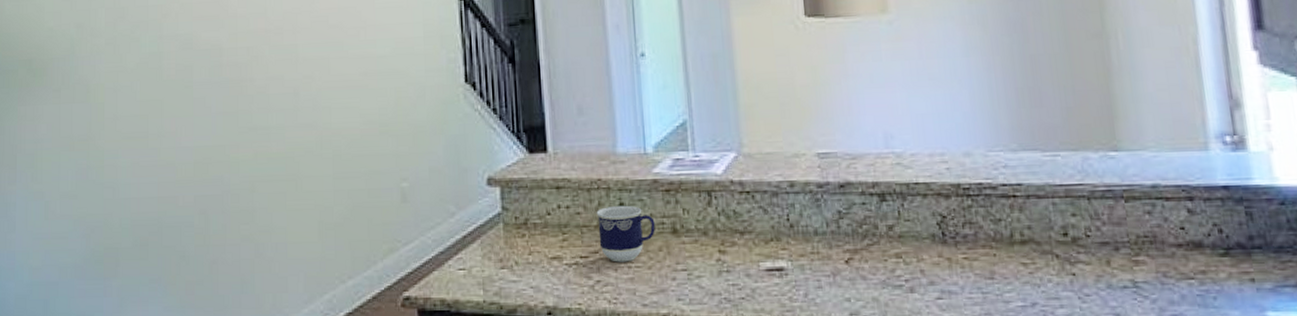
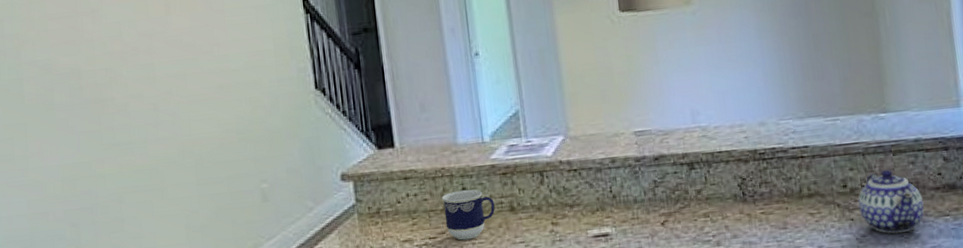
teapot: none [1081,218,1163,296] -> present [858,169,925,234]

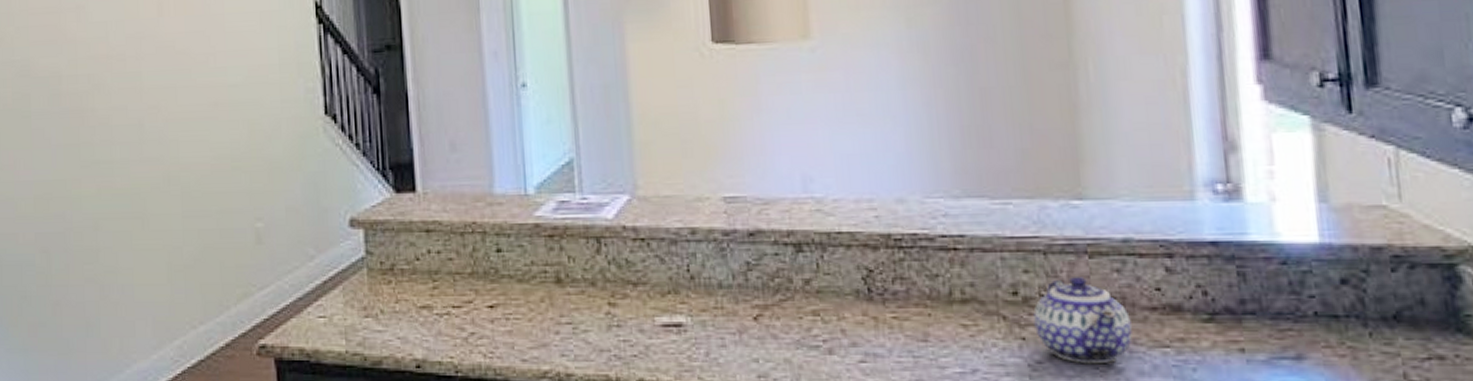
cup: present [441,189,495,240] -> none [470,251,537,313]

